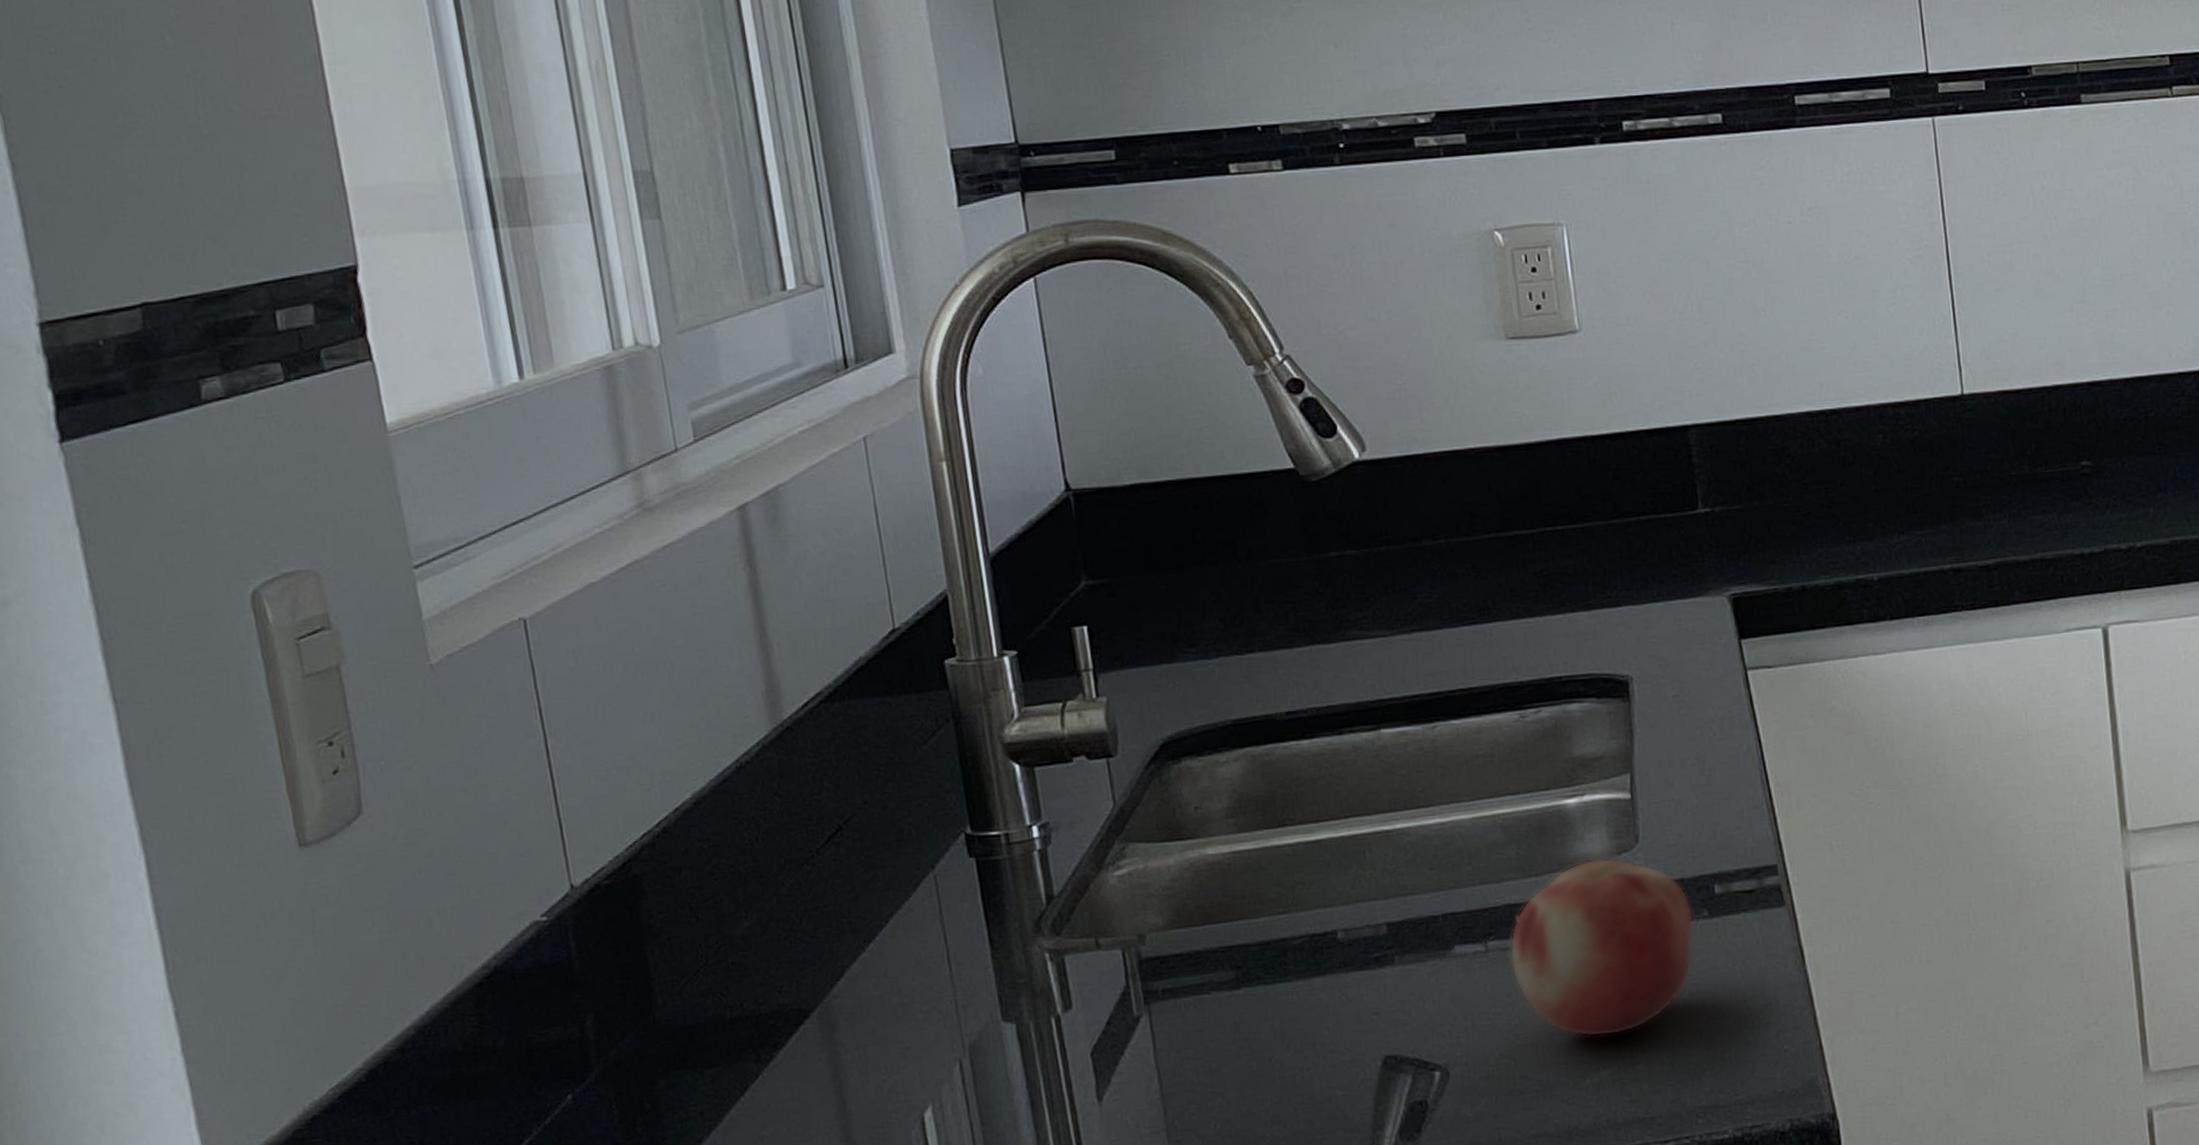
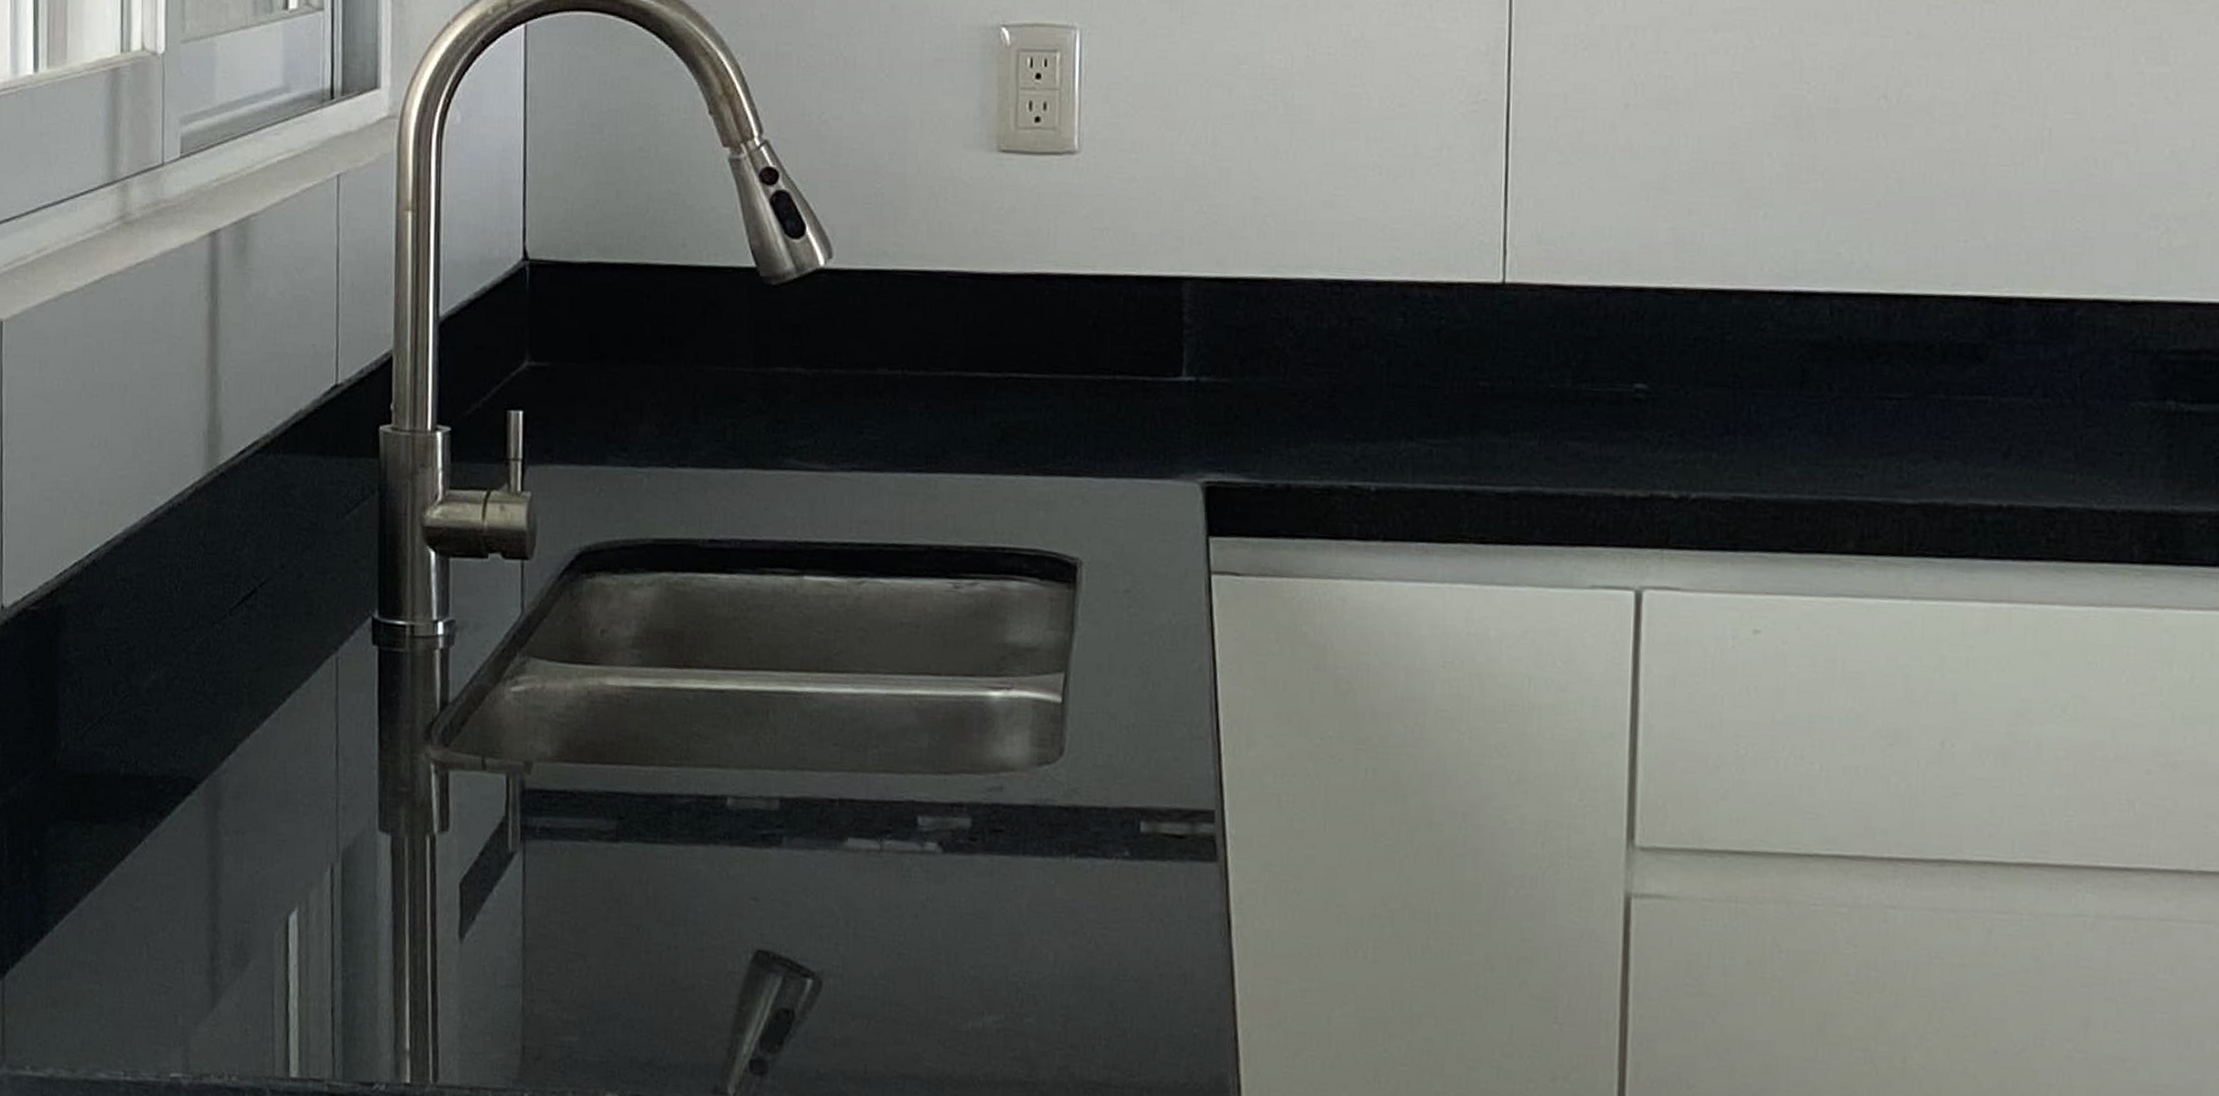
fruit: present [1509,857,1695,1038] -> none [904,765,1113,977]

